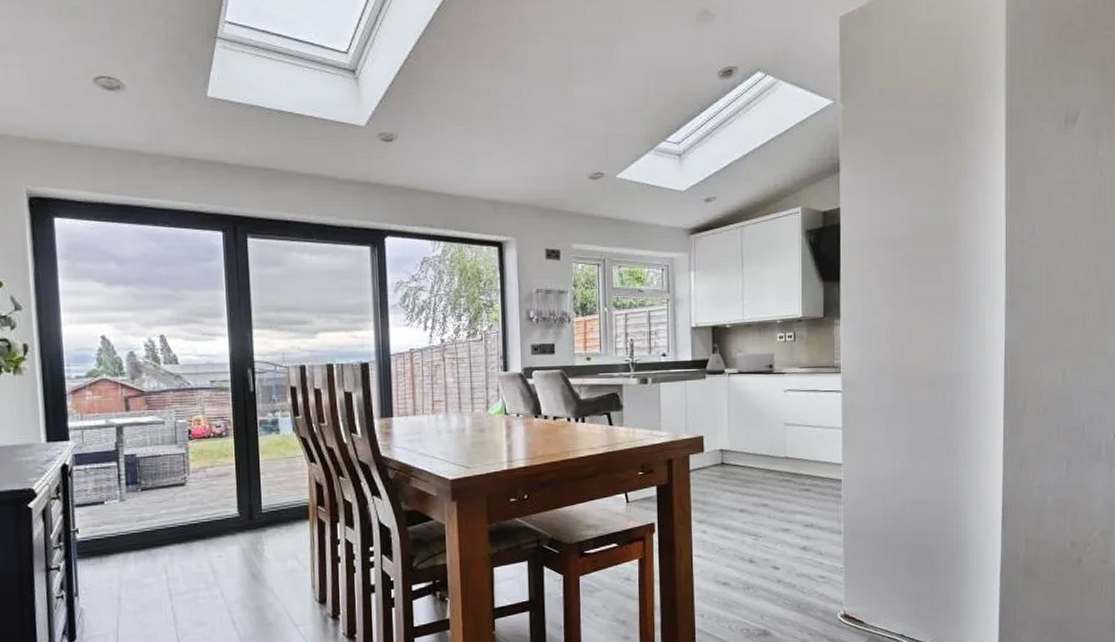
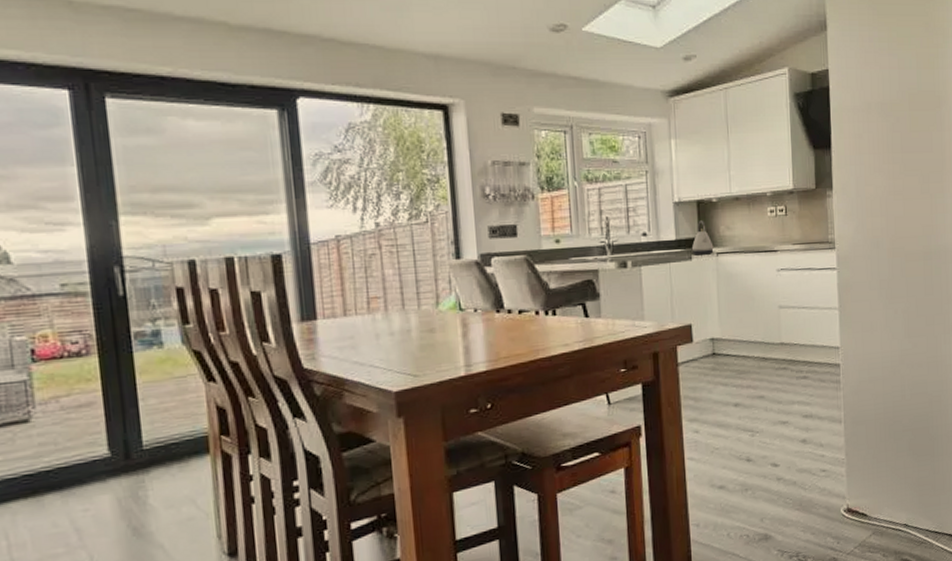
toaster: present [737,352,775,375] -> none [725,228,767,254]

